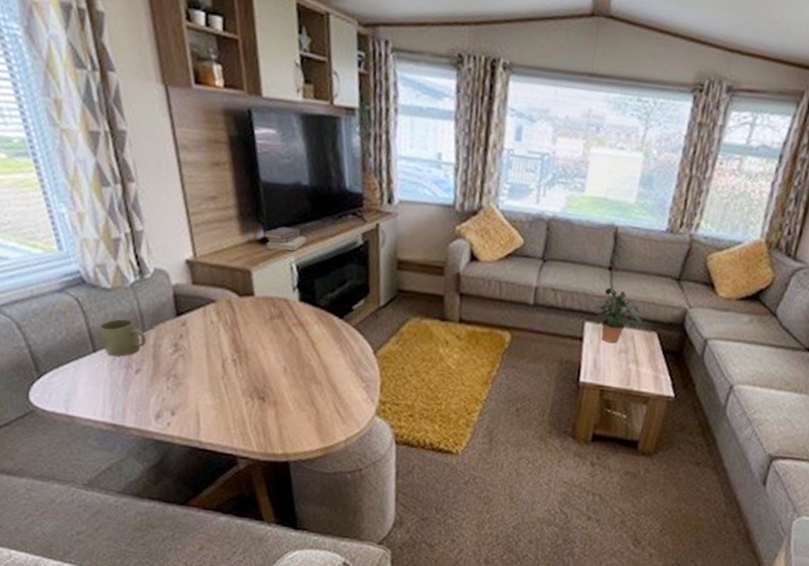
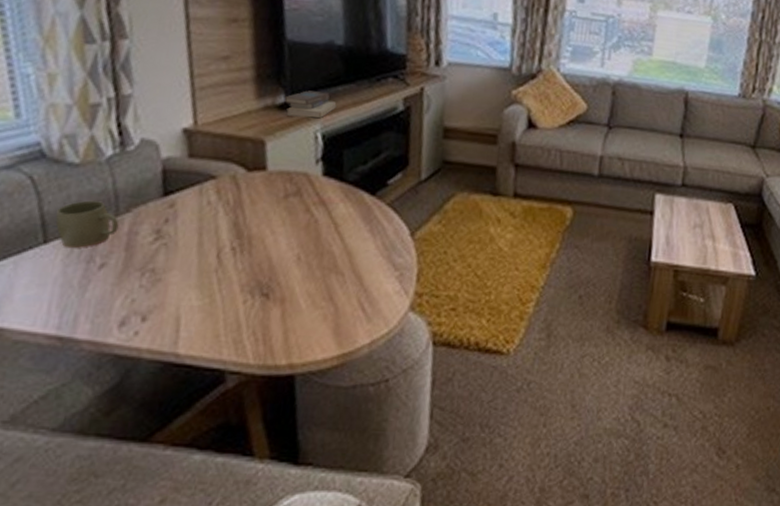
potted plant: present [594,286,645,344] -> none [665,155,720,218]

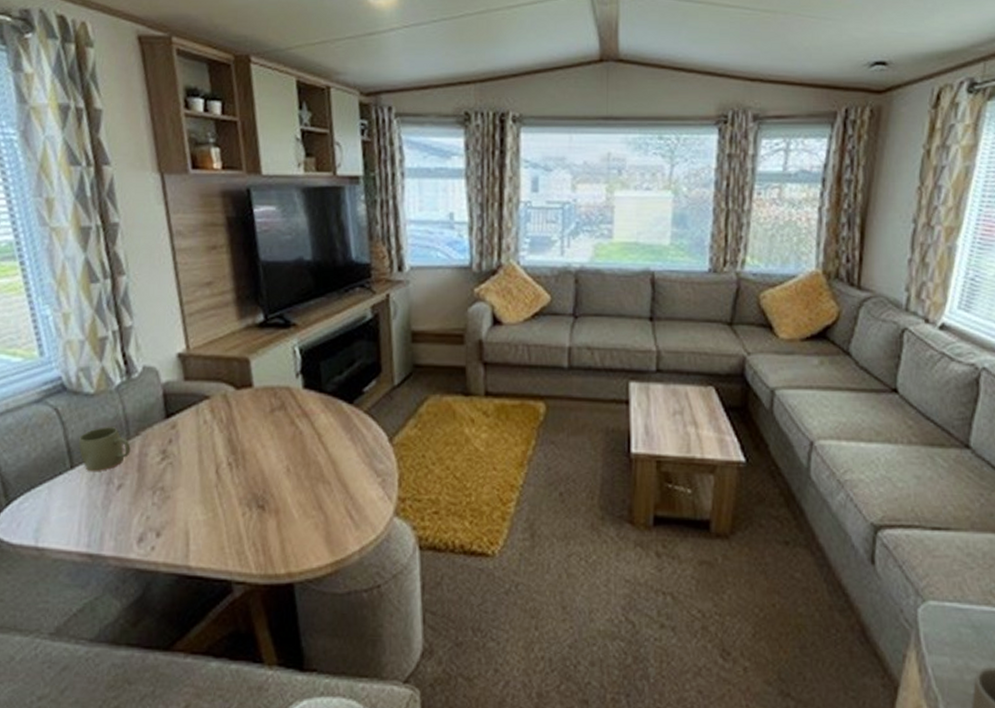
books: present [284,90,337,118] -> none [263,307,311,334]

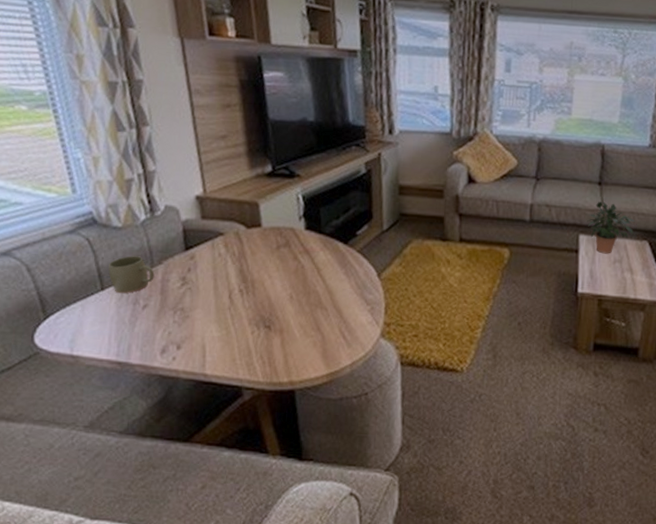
potted plant: none [638,339,697,405] -> present [587,200,635,254]

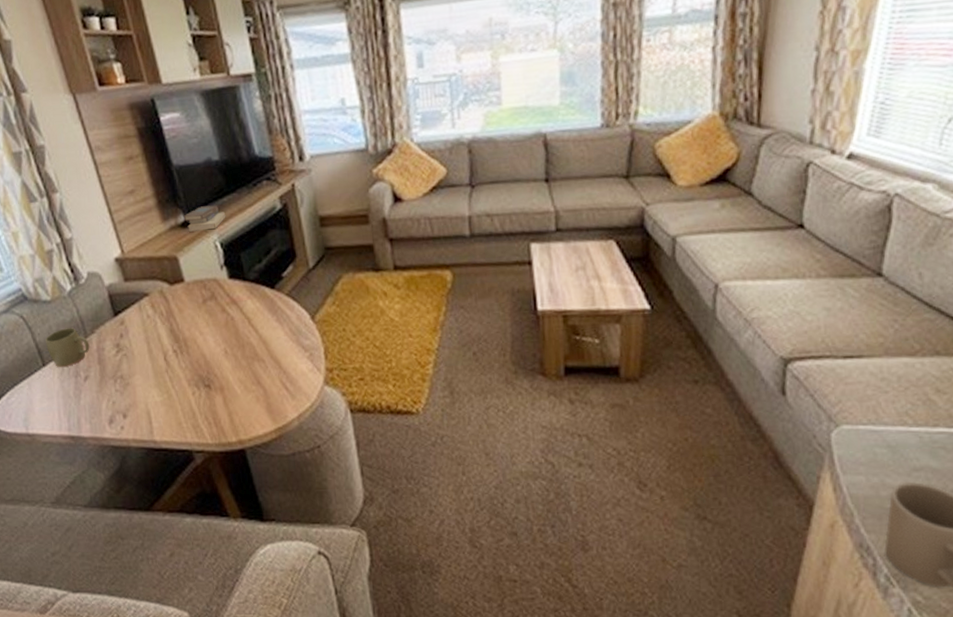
books: none [271,160,312,183] -> present [183,205,226,232]
potted plant: present [587,200,635,254] -> none [537,199,596,262]

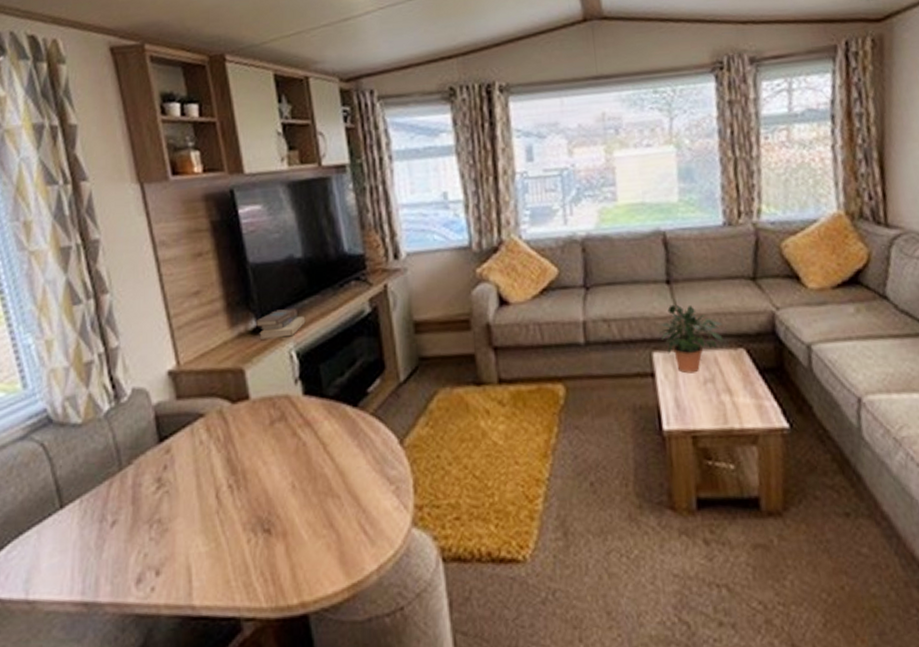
mug: present [45,328,90,368] -> none [68,458,124,510]
potted plant: none [537,199,596,262] -> present [659,303,724,374]

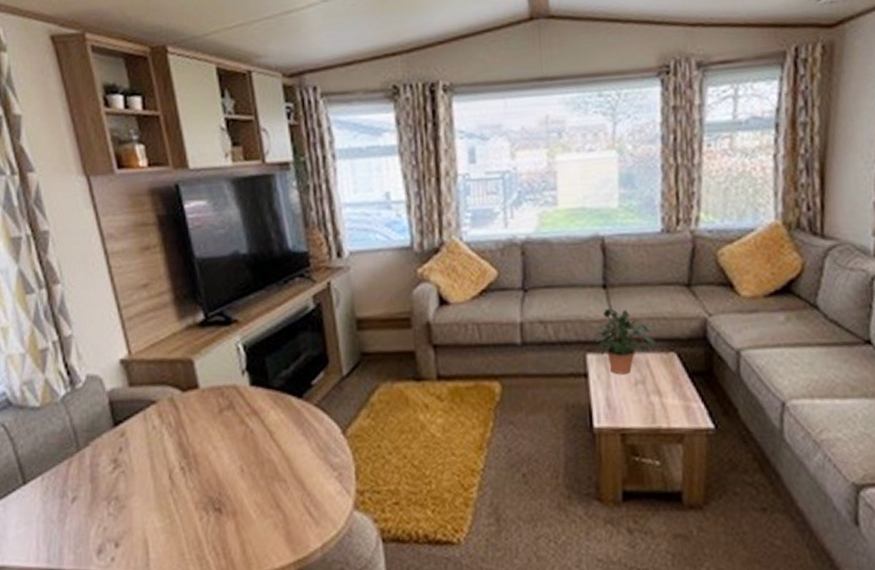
books: present [255,308,306,339] -> none [203,303,252,332]

